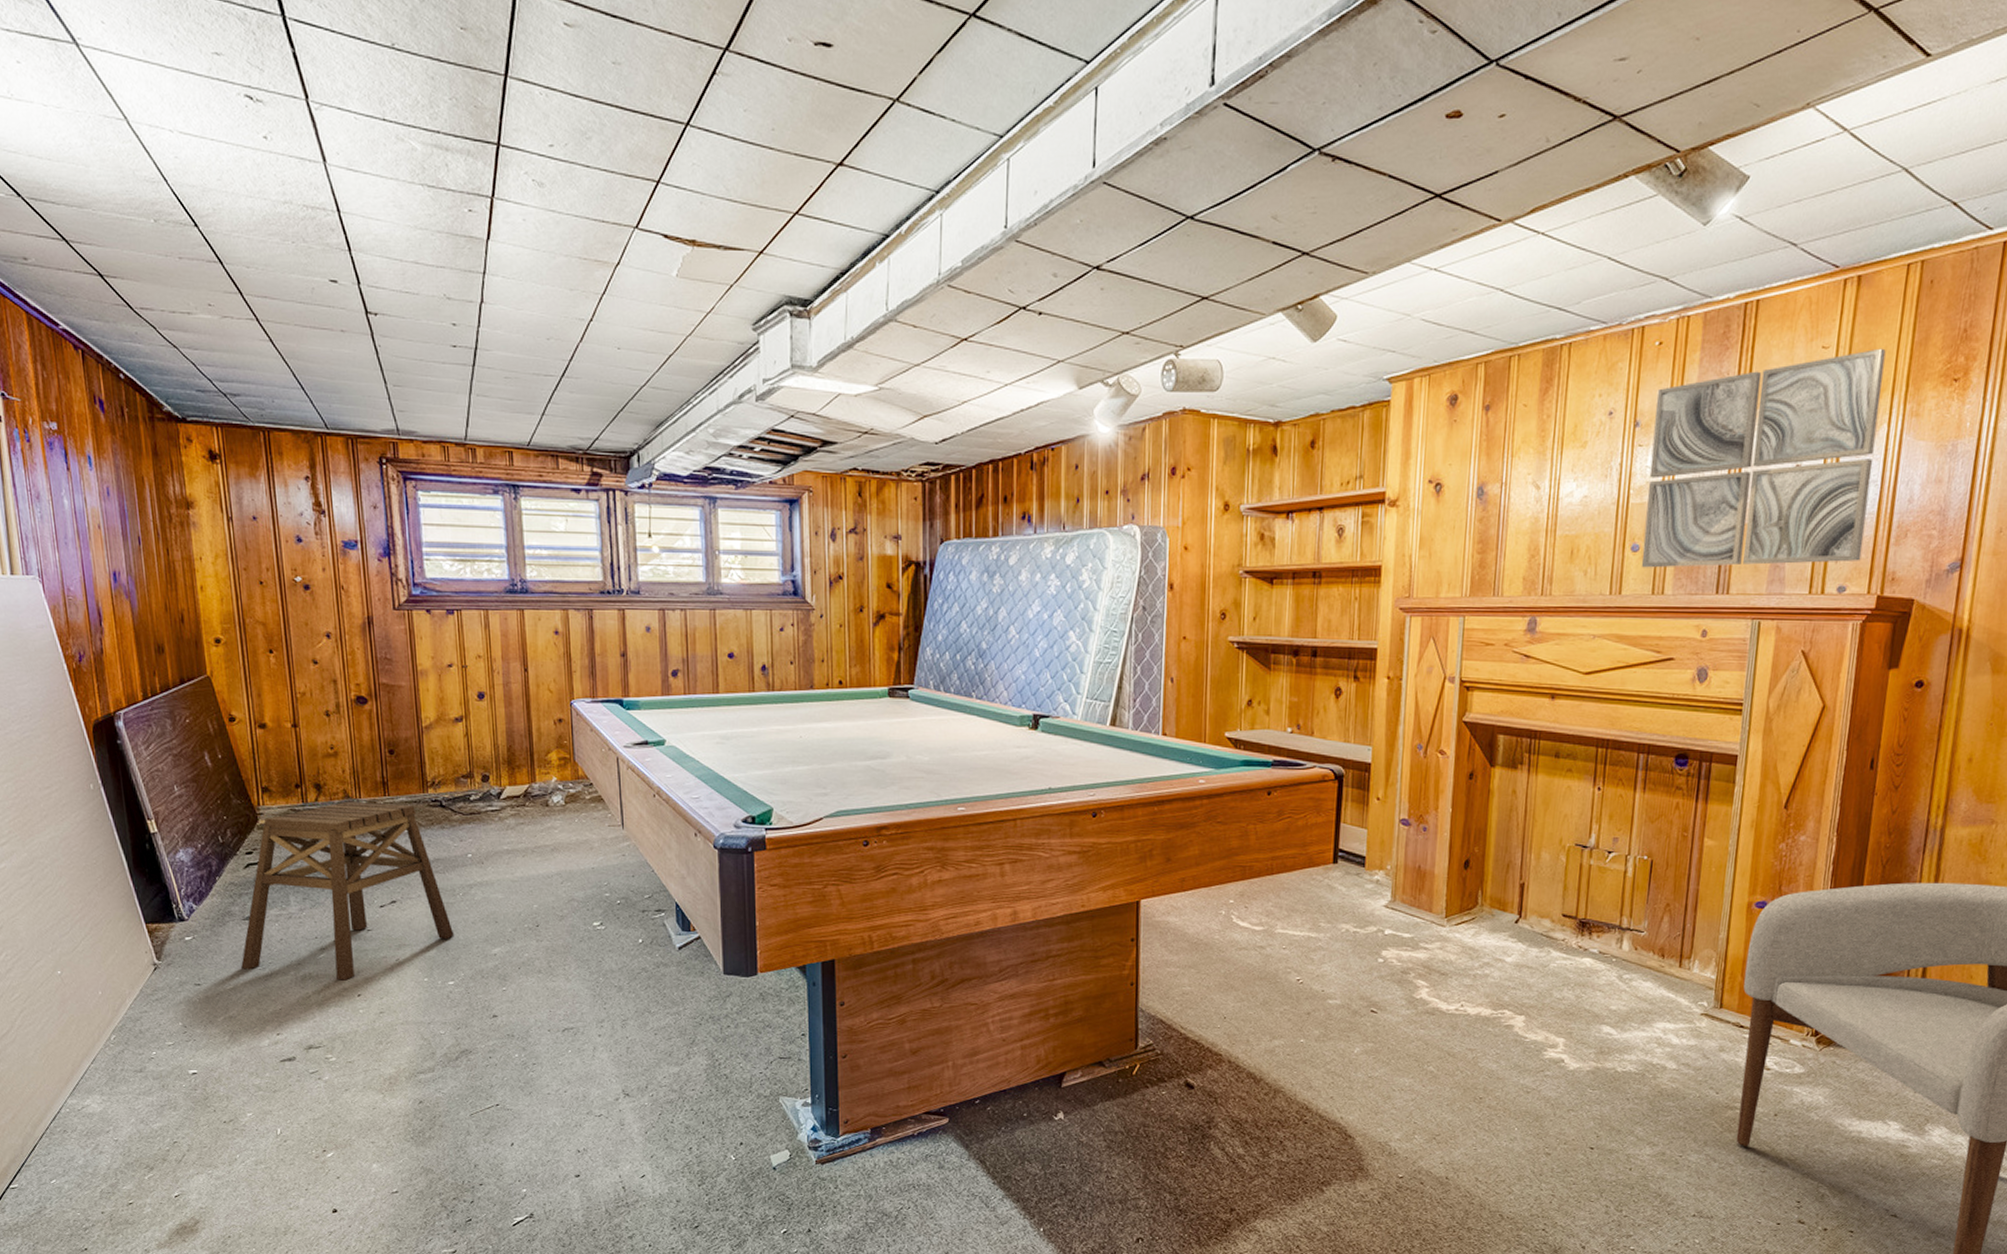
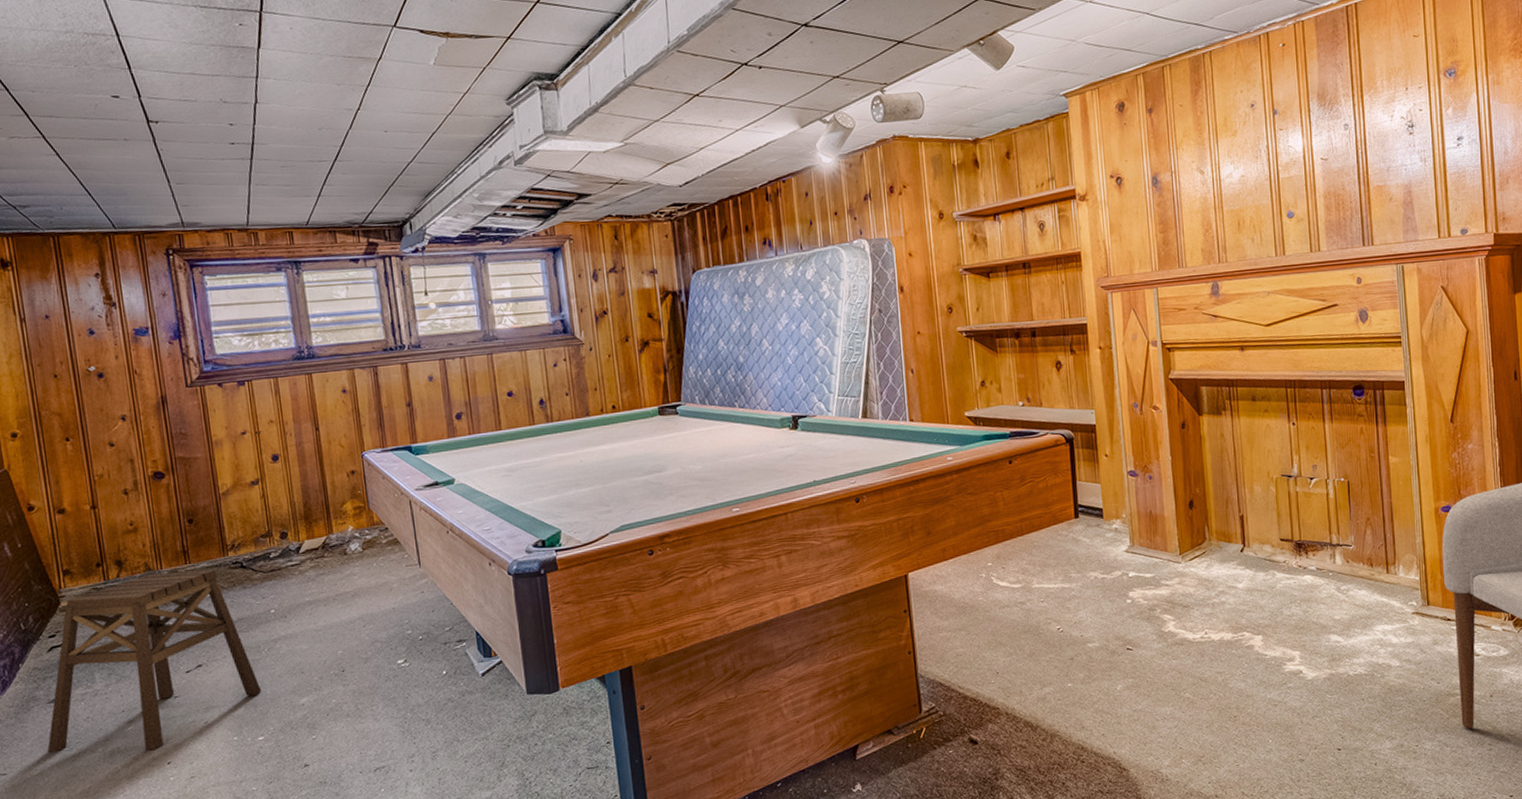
wall art: present [1641,348,1886,568] -> none [1287,32,1475,231]

